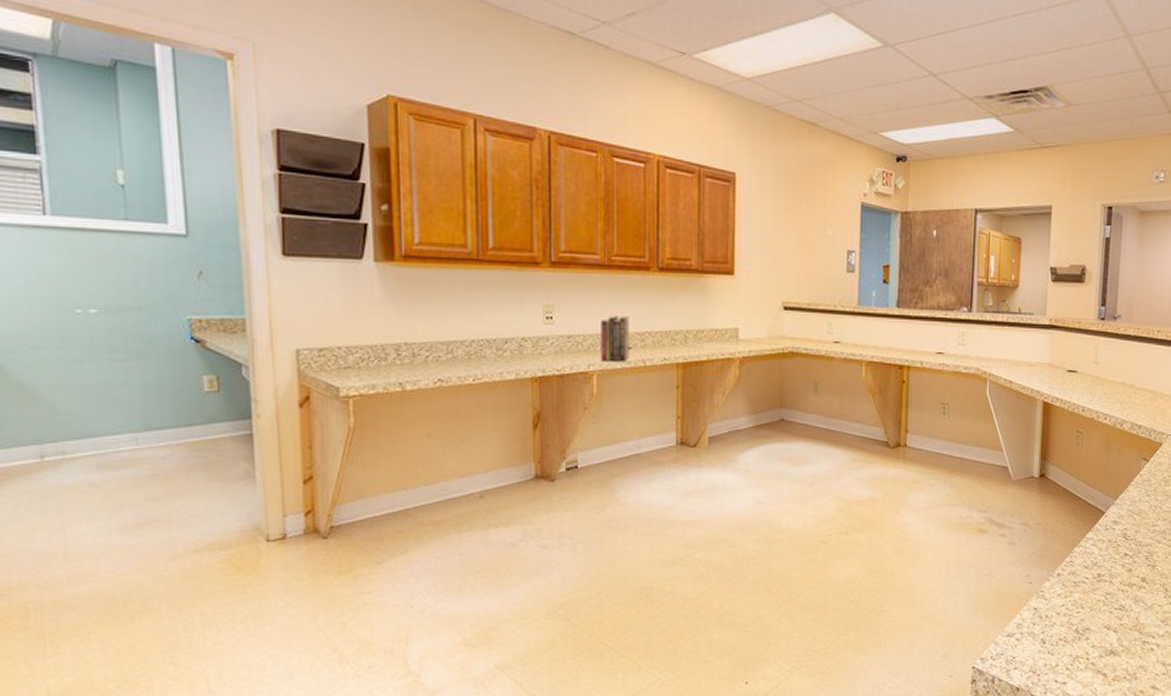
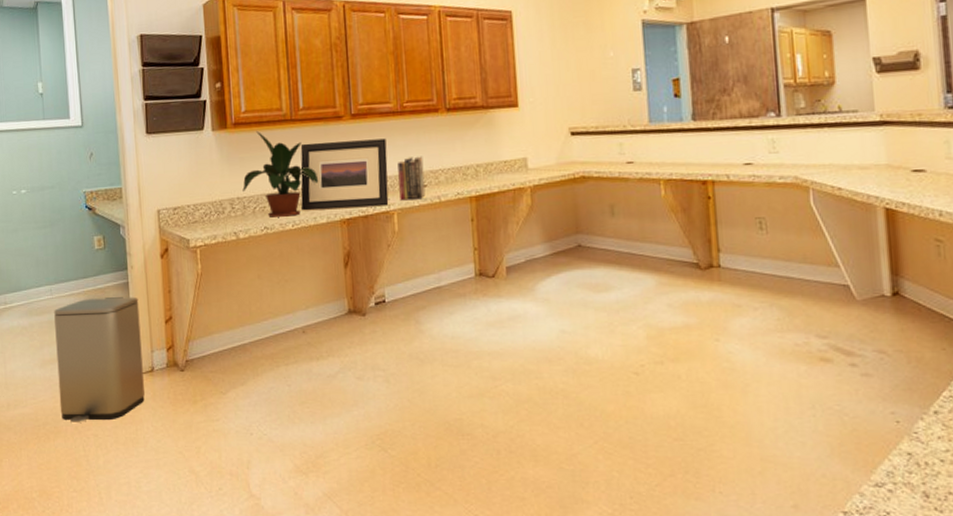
pedal bin: none [139,451,273,599] -> present [53,296,145,423]
potted plant: none [412,267,508,369] -> present [242,130,319,218]
picture frame: none [485,288,590,366] -> present [300,138,389,211]

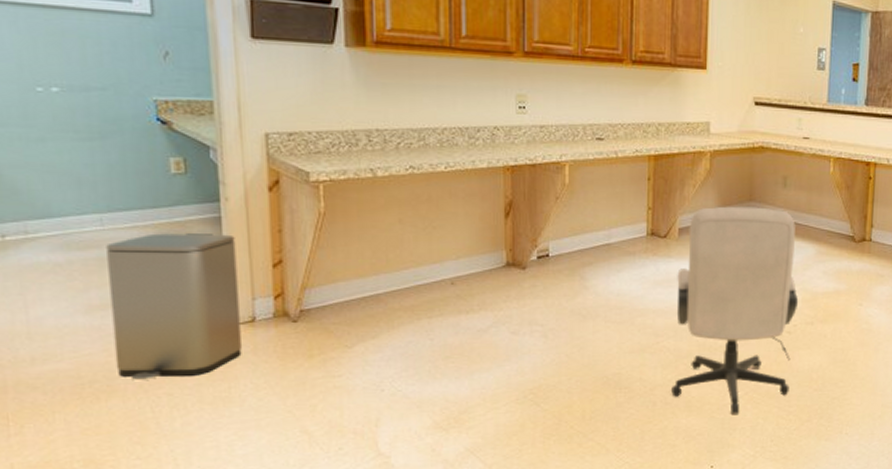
potted plant: present [242,130,319,218] -> none [383,54,481,157]
picture frame: present [300,138,389,211] -> none [457,76,562,156]
books: present [397,156,426,201] -> none [573,106,602,153]
chair: none [509,239,645,466] -> present [670,206,799,414]

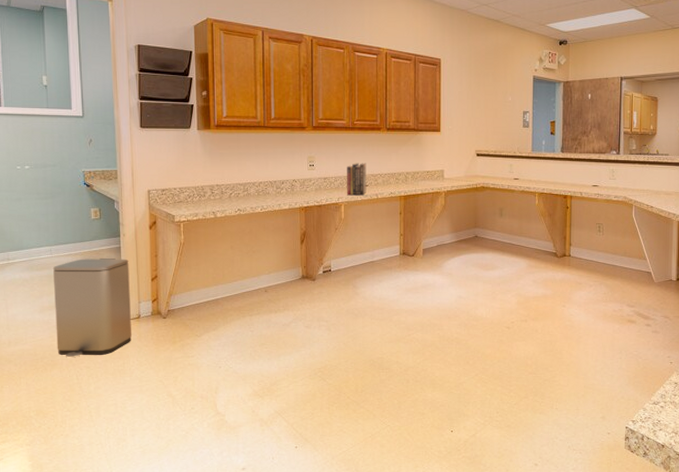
books: none [573,106,602,153] -> present [347,163,367,196]
chair: present [670,206,799,414] -> none [419,232,515,391]

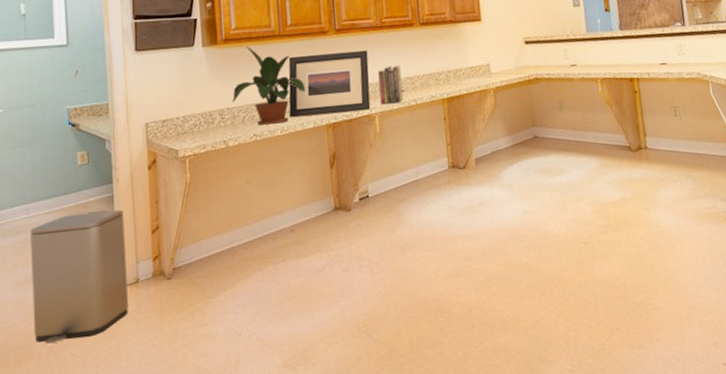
potted plant: none [221,132,284,202] -> present [232,45,306,125]
picture frame: none [269,146,339,199] -> present [288,50,371,118]

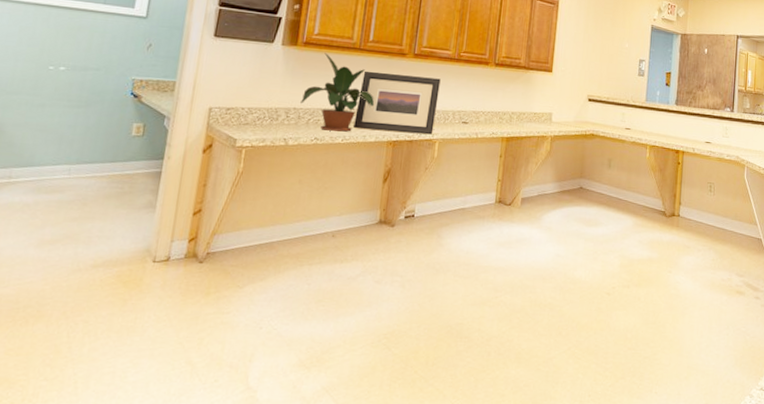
pedal bin: present [29,209,128,344] -> none [49,182,169,308]
books: present [378,65,404,105] -> none [443,97,469,134]

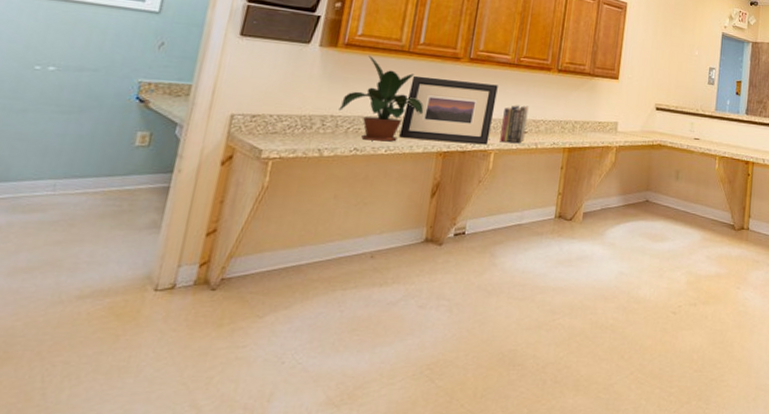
books: none [443,97,469,134] -> present [500,105,529,144]

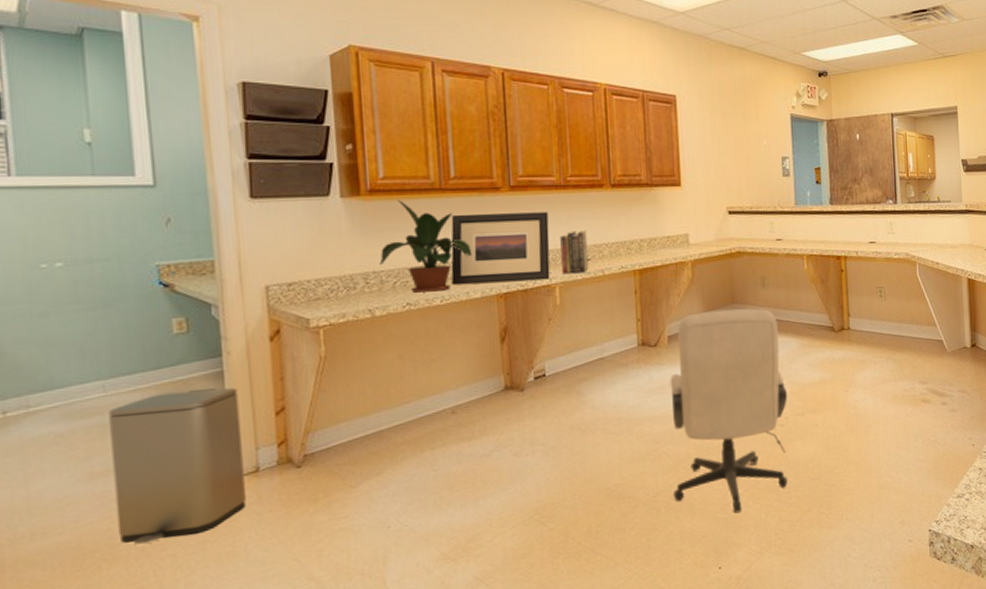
pedal bin: none [20,200,178,346] -> present [107,387,246,545]
chair: none [561,194,685,395] -> present [670,308,788,513]

